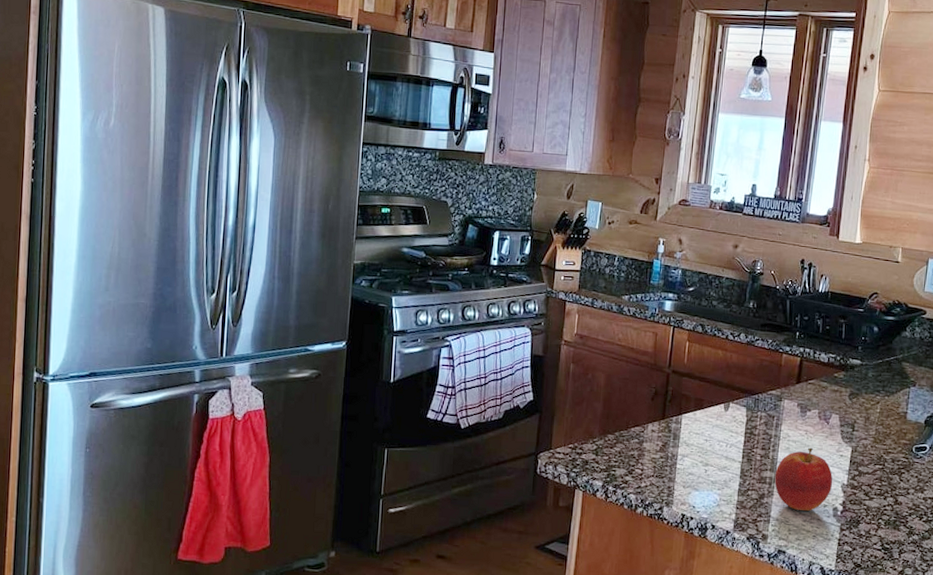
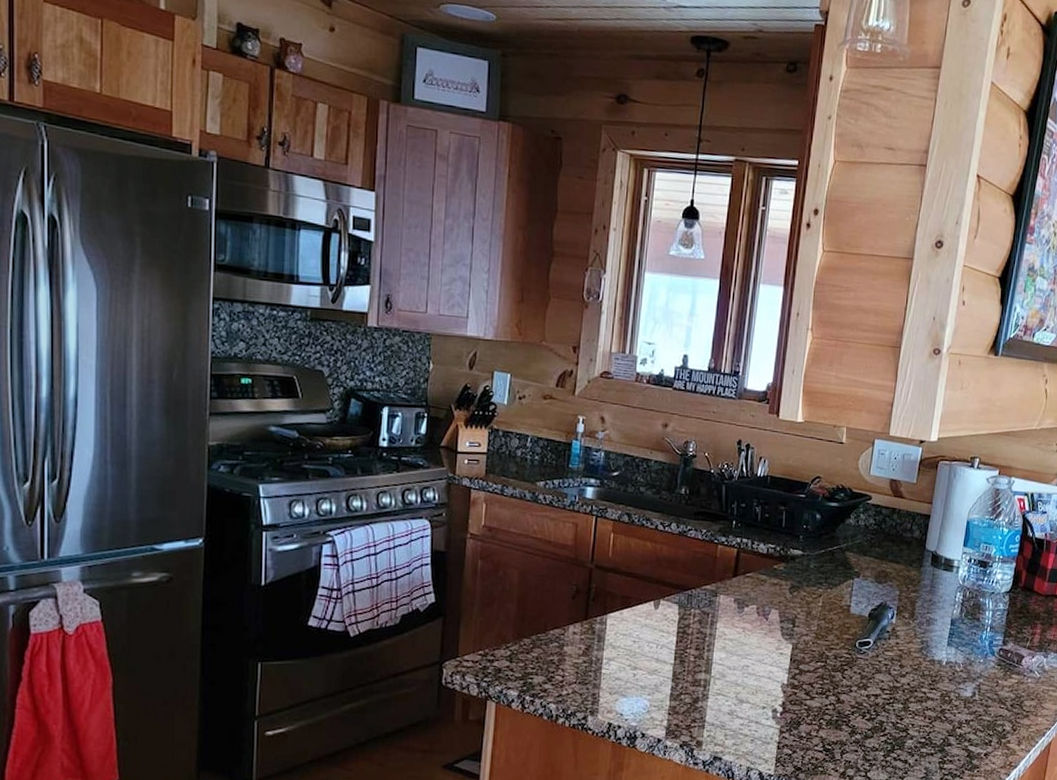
apple: present [774,448,833,511] -> none [709,646,772,713]

